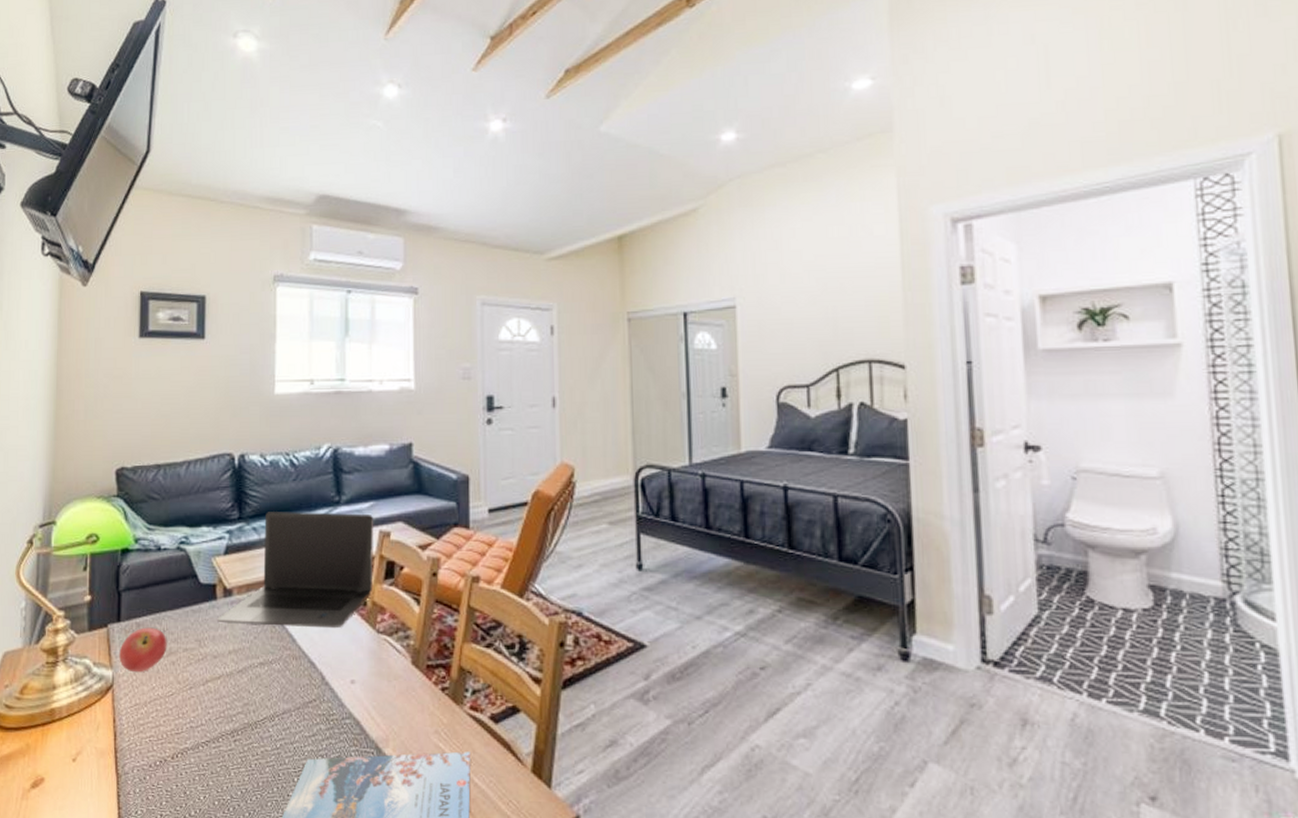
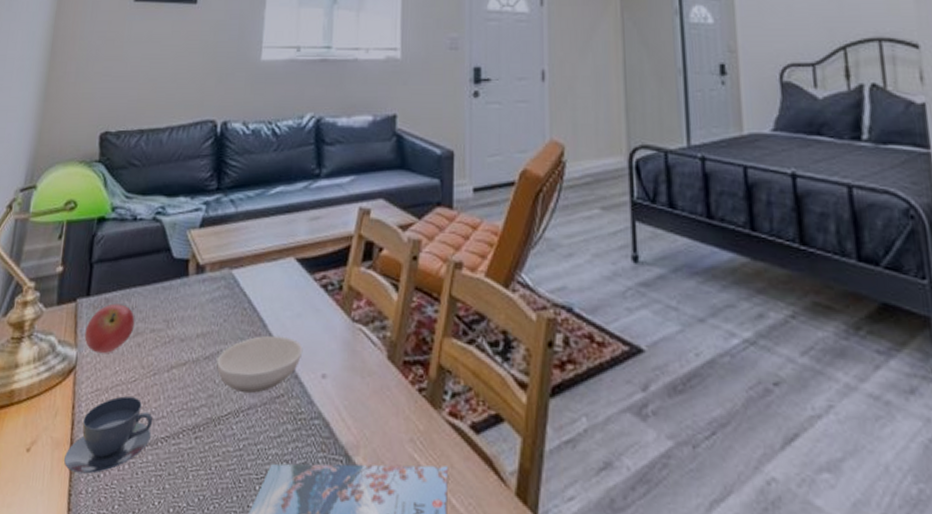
teacup: none [110,709,193,777] -> present [64,396,153,474]
laptop computer: present [217,512,374,629] -> none [187,183,354,314]
bowl: none [250,649,332,701] -> present [217,335,303,394]

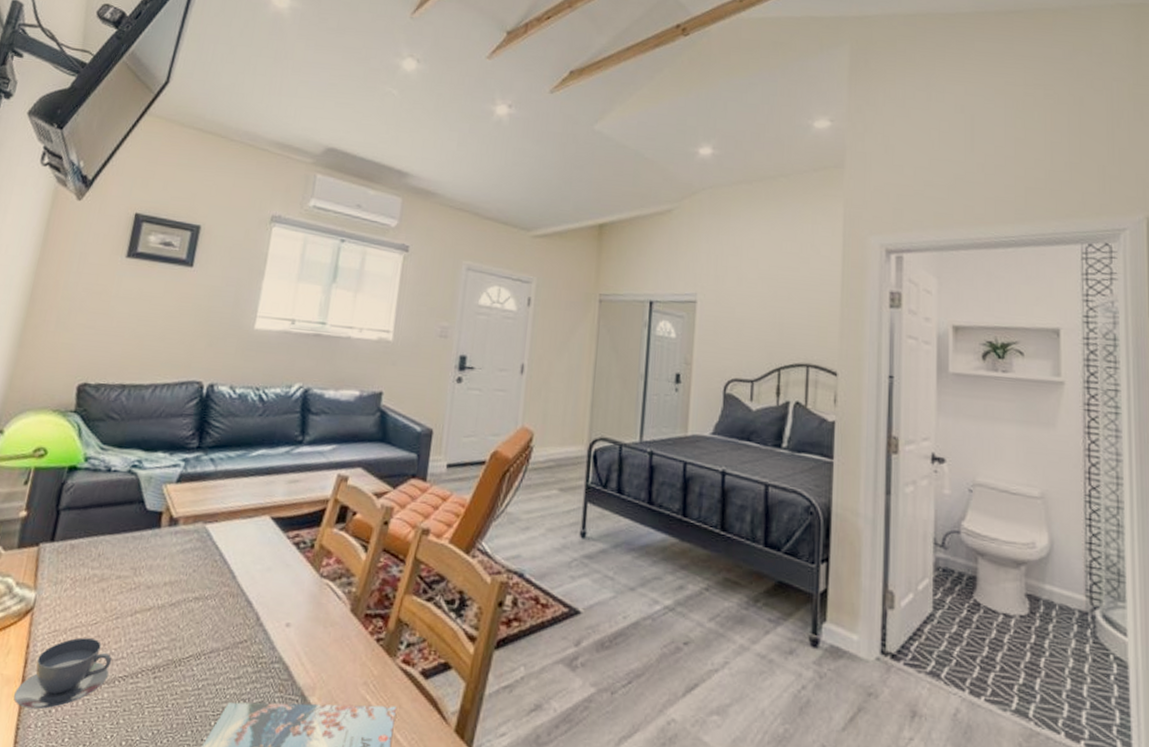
fruit: present [84,303,135,354] -> none [45,549,101,597]
bowl: present [217,335,303,394] -> none [182,586,270,639]

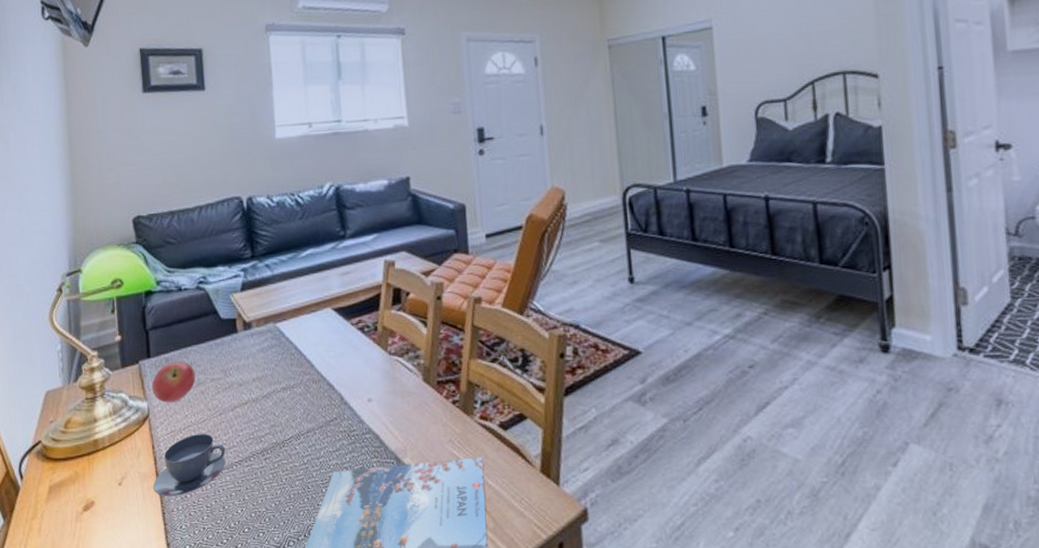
fruit: none [45,549,101,597] -> present [152,361,196,403]

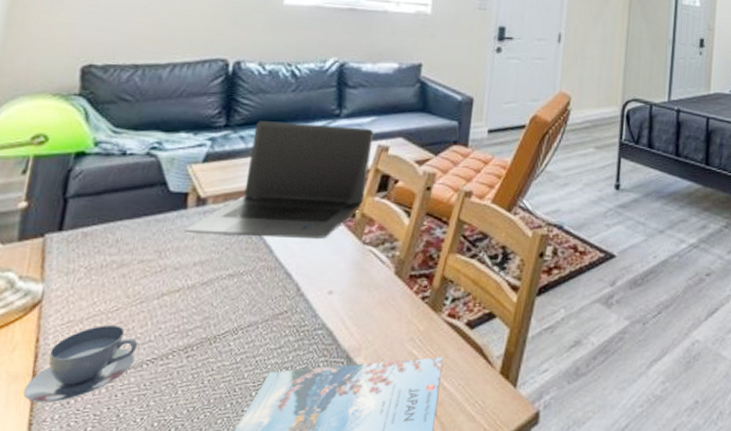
fruit: present [152,361,196,403] -> none [54,237,120,287]
laptop computer: none [240,246,382,354] -> present [184,121,374,240]

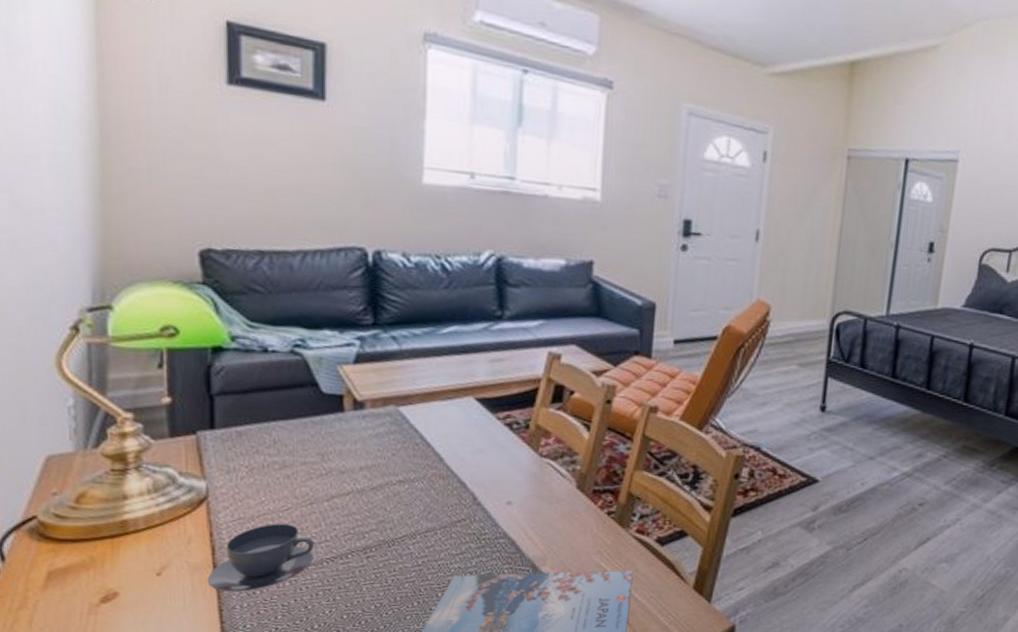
laptop computer: present [184,121,374,240] -> none [345,320,543,450]

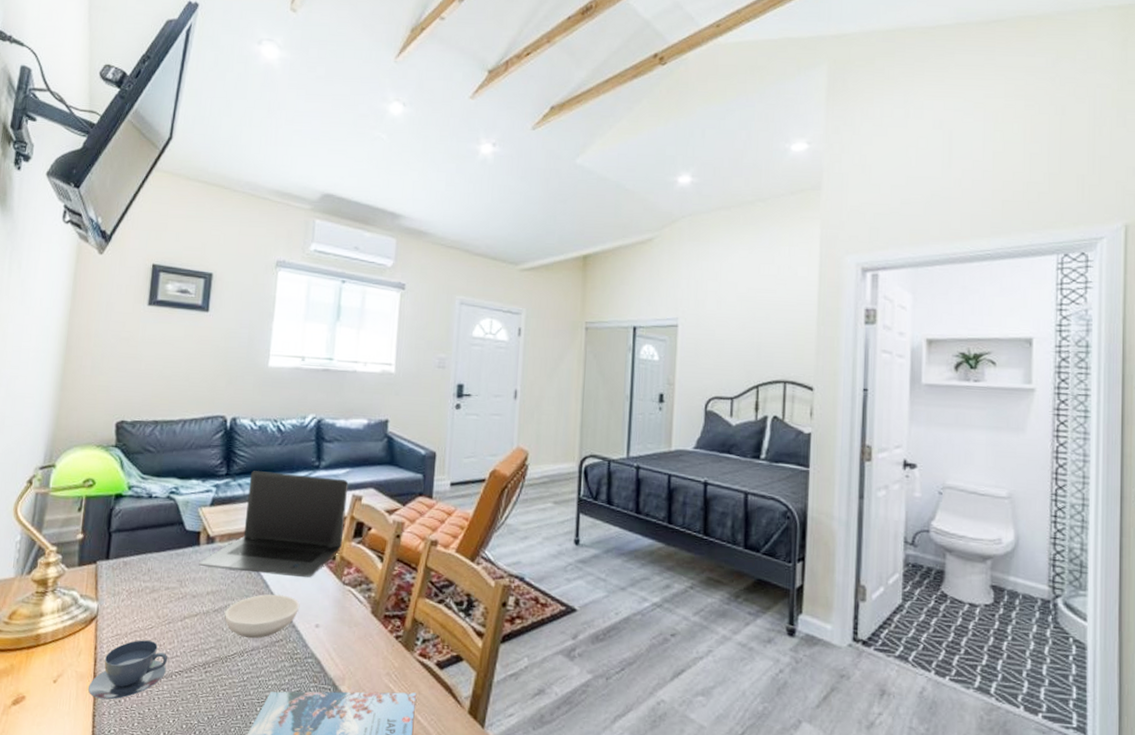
laptop computer: none [345,320,543,450] -> present [199,471,349,578]
bowl: none [387,468,486,519] -> present [224,594,300,639]

